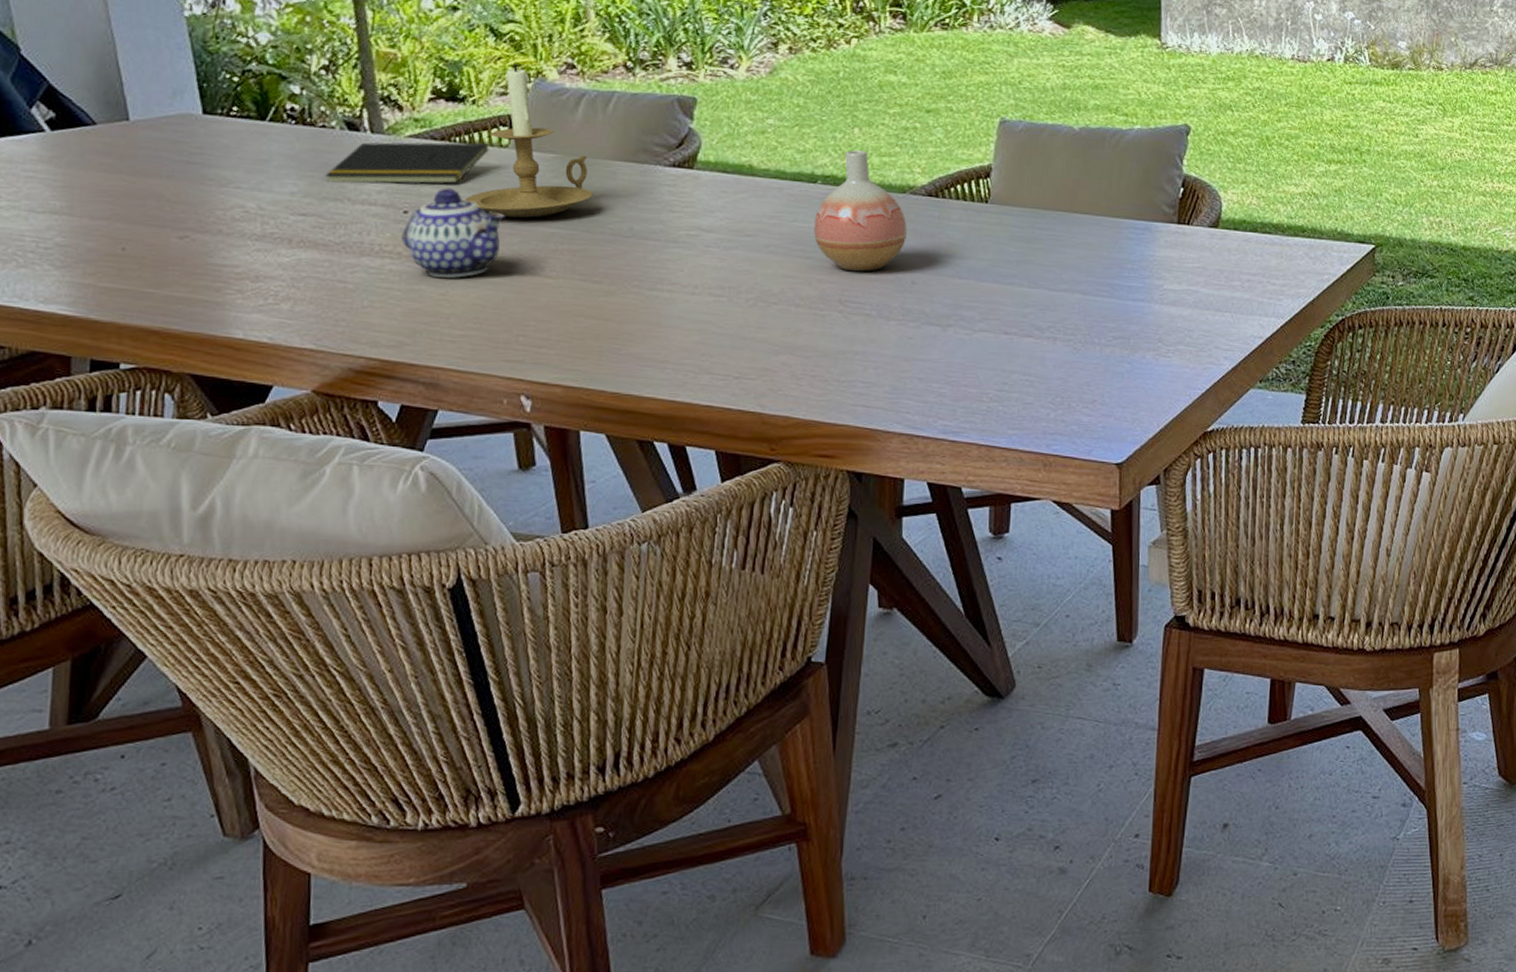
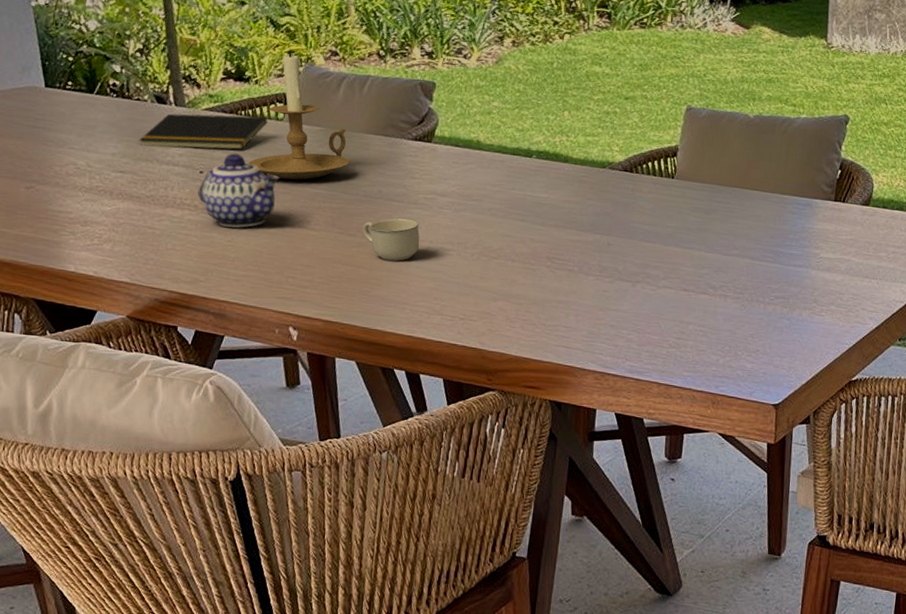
cup: none [610,259,682,312] -> present [362,218,420,262]
vase: present [814,150,908,272] -> none [528,130,606,234]

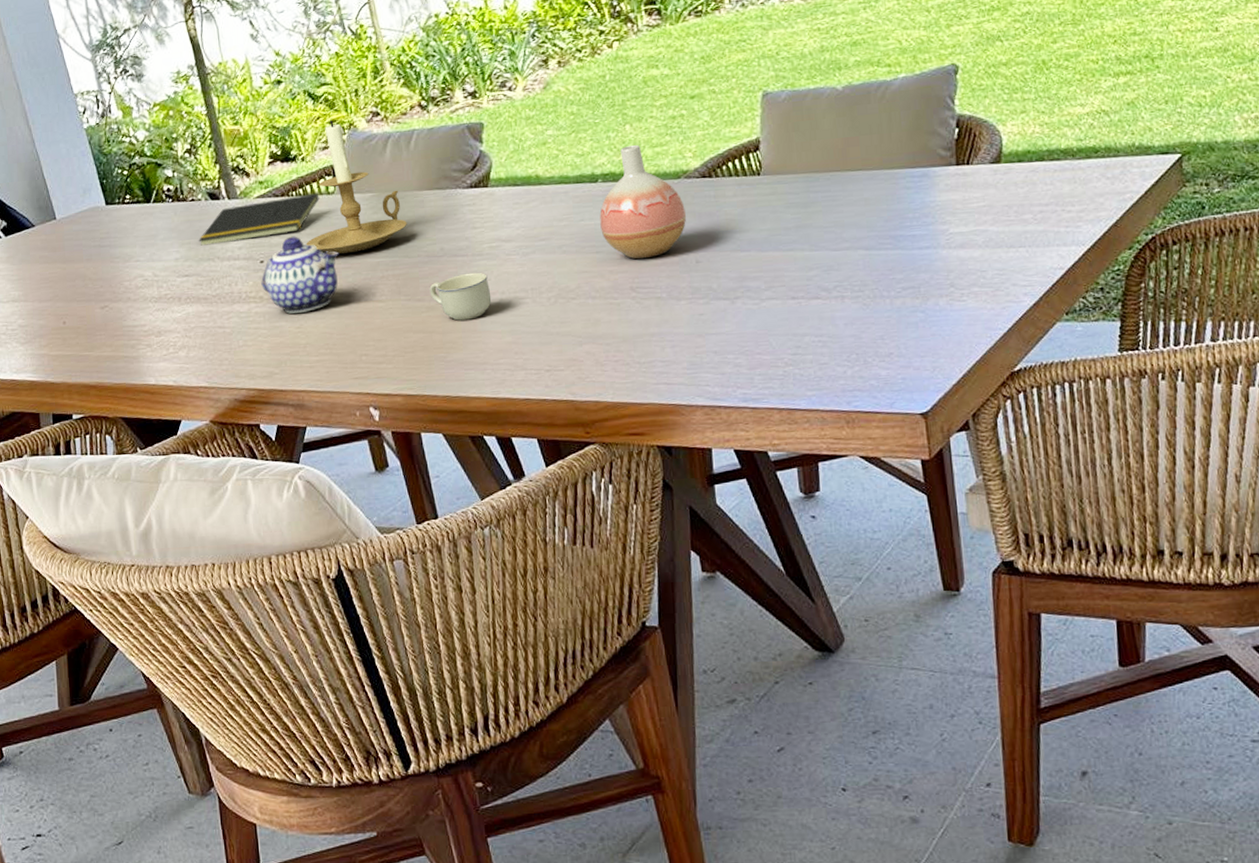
vase: none [528,130,606,234] -> present [599,144,687,260]

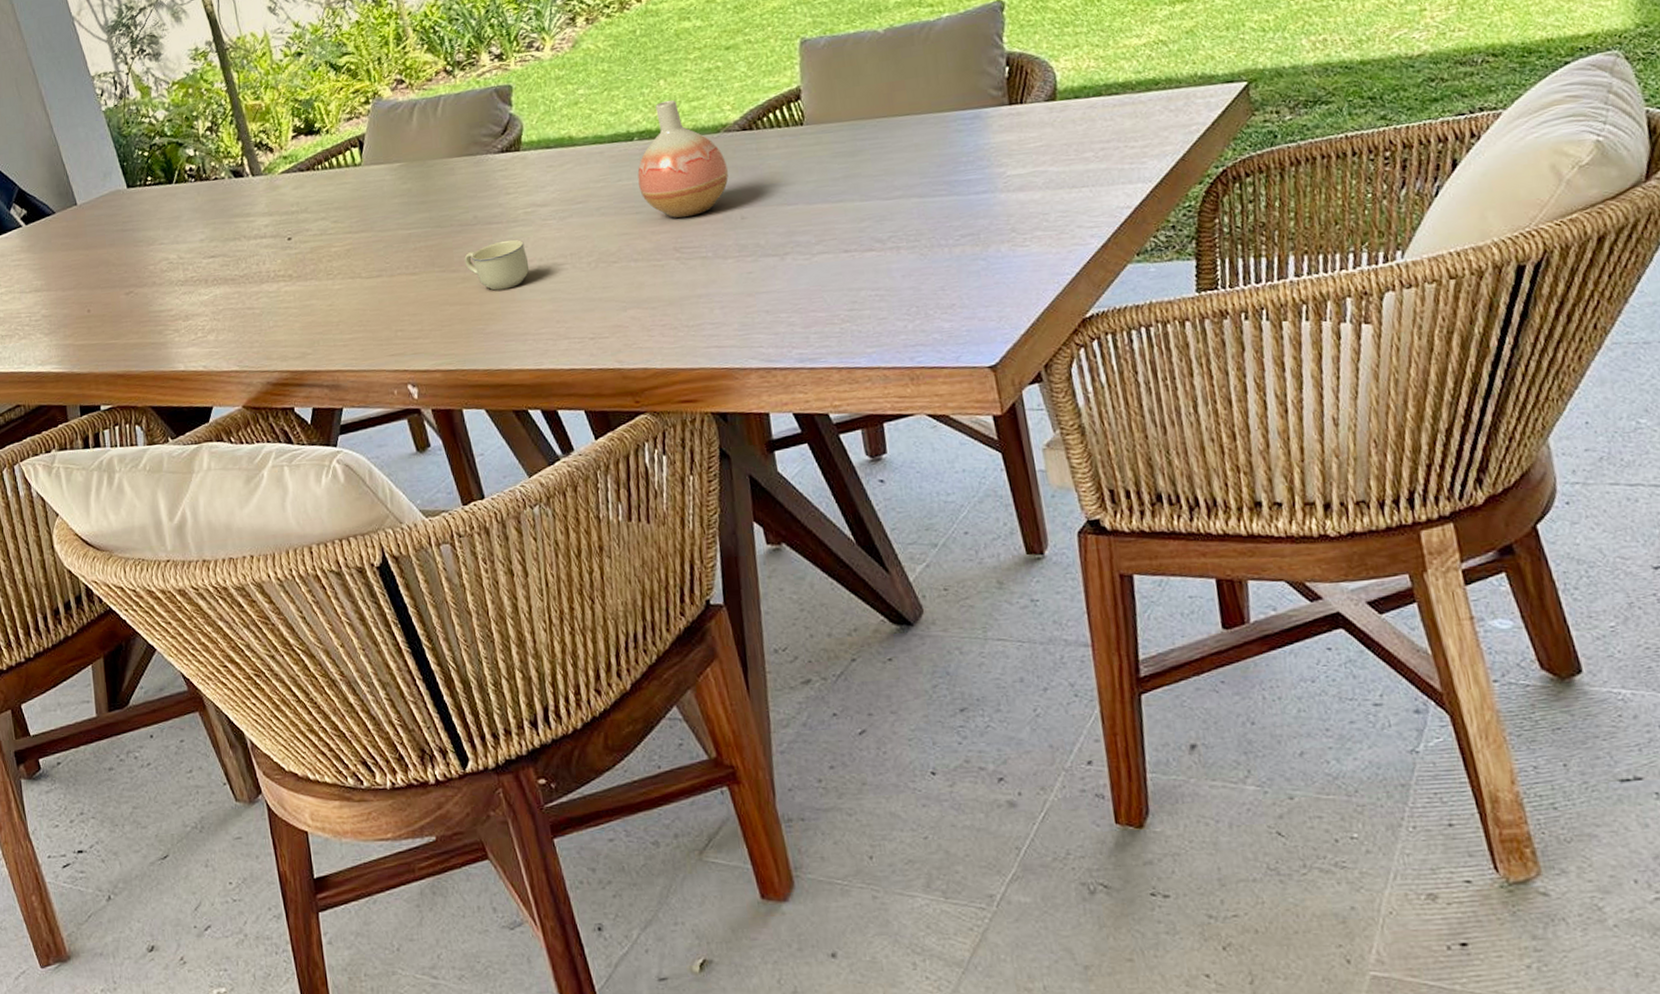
notepad: present [199,193,320,246] -> none [223,165,346,225]
teapot: present [261,236,340,314] -> none [289,210,369,291]
candle holder: present [306,120,407,254] -> none [334,90,438,227]

